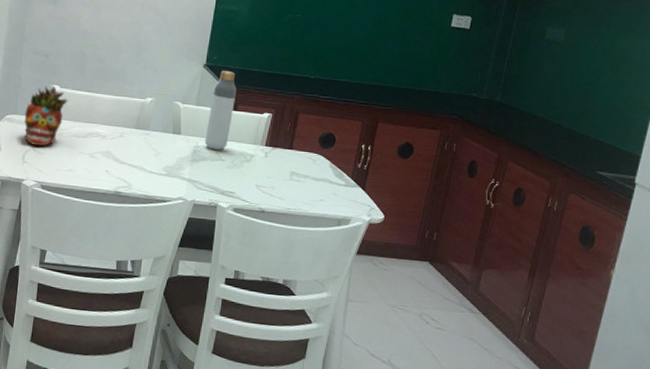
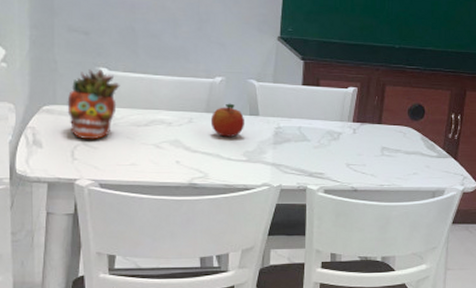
fruit: none [138,121,168,152] -> present [210,103,245,137]
bottle: present [204,70,237,150] -> none [286,42,317,130]

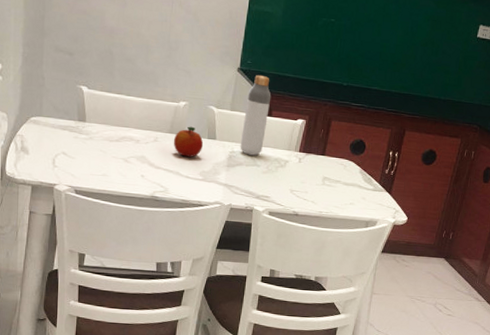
succulent planter: present [67,69,120,140] -> none [51,87,97,151]
bottle: none [286,42,317,130] -> present [240,74,271,156]

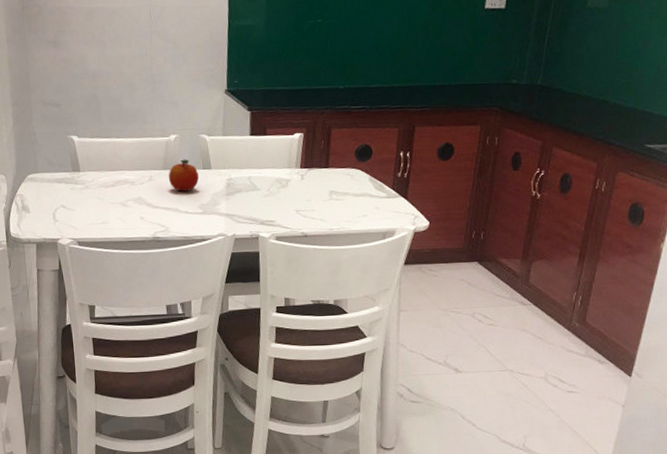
bottle: present [240,74,271,156] -> none [237,93,264,180]

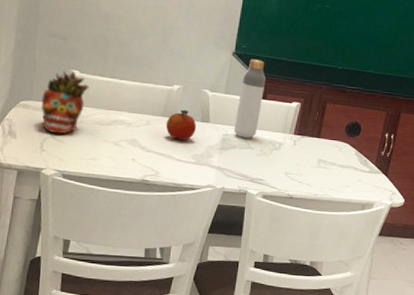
succulent planter: none [46,137,89,203] -> present [41,71,89,135]
bottle: none [237,93,264,180] -> present [234,58,266,139]

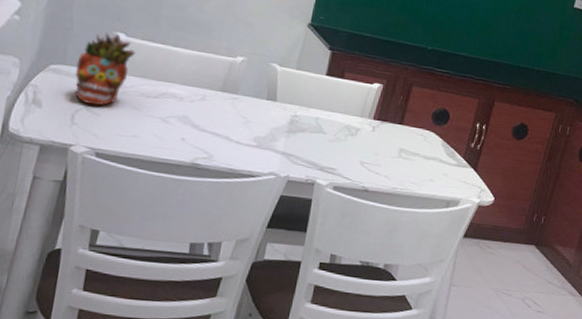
fruit: present [165,109,197,140] -> none [224,84,261,120]
bottle: present [234,58,266,139] -> none [304,32,345,122]

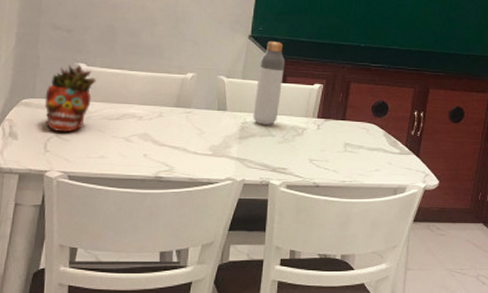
bottle: none [304,32,345,122] -> present [253,40,285,125]

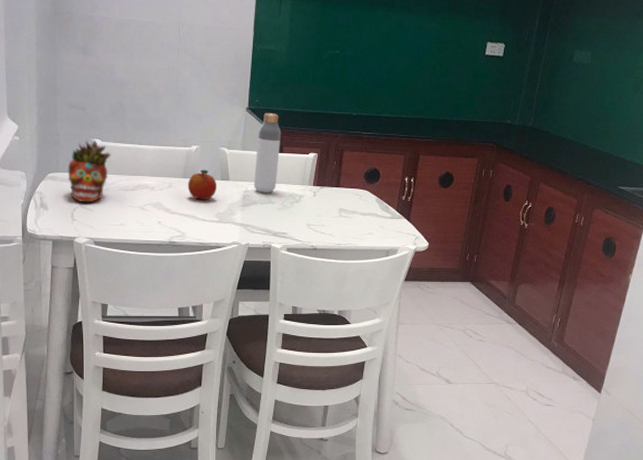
fruit: none [179,98,213,131] -> present [187,169,217,200]

